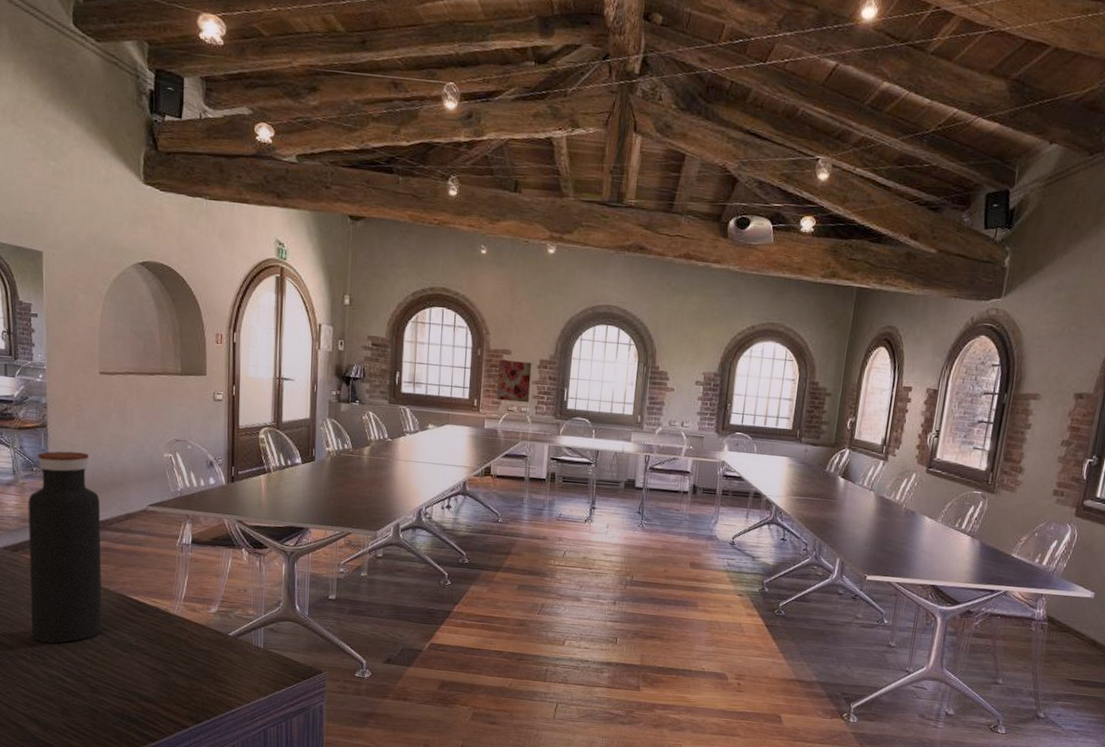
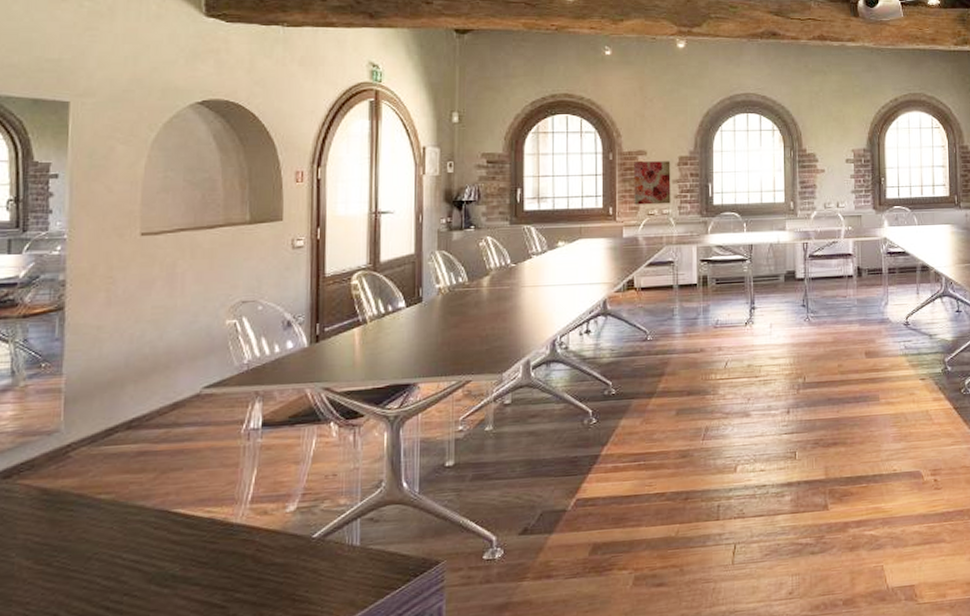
water bottle: present [28,451,102,644] -> none [25,335,136,598]

